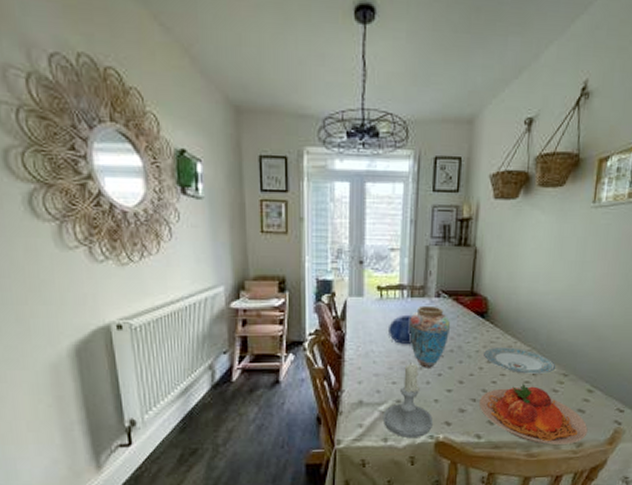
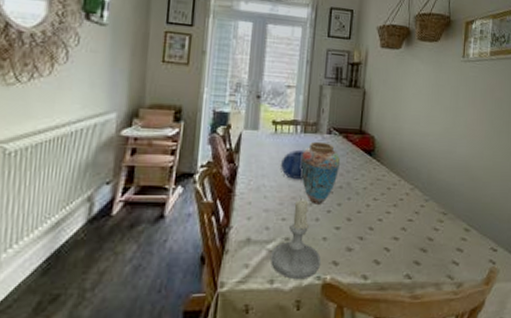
plate: present [479,384,588,445] -> none [366,222,466,285]
plate: present [484,347,556,374] -> none [371,185,436,212]

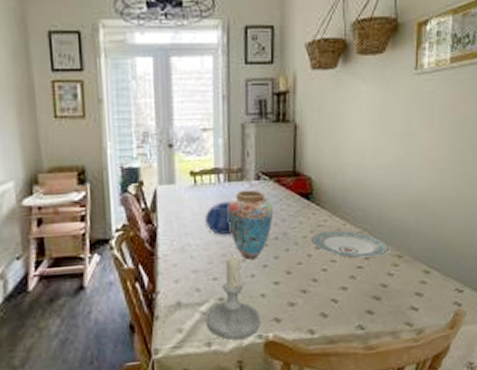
plate: none [371,185,436,212] -> present [312,230,390,259]

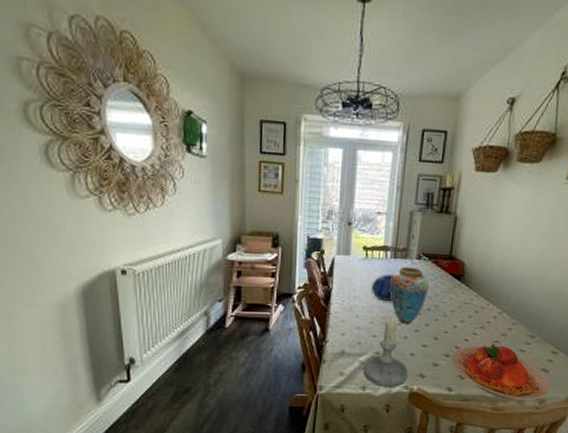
plate: none [311,269,427,335] -> present [452,343,551,400]
plate: present [312,230,390,259] -> none [458,308,525,335]

